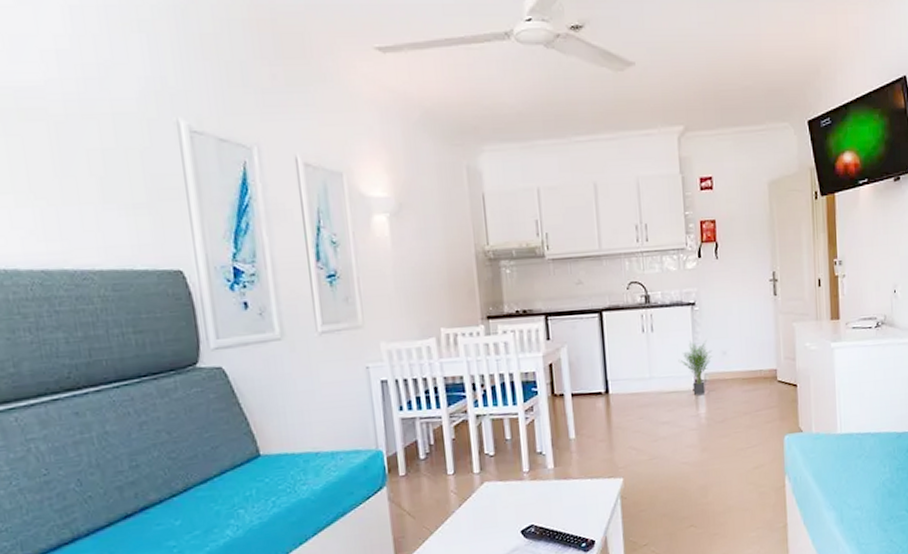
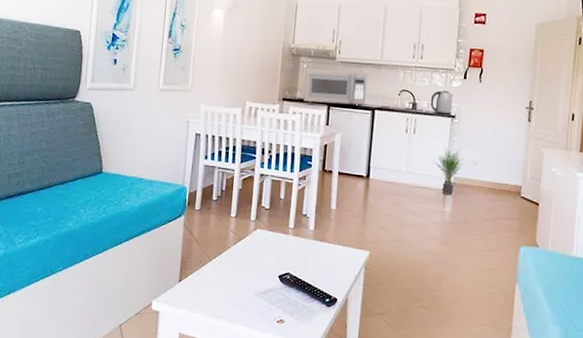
microwave: none [509,266,590,318] -> present [303,67,368,107]
kettle: none [664,275,691,304] -> present [430,90,454,115]

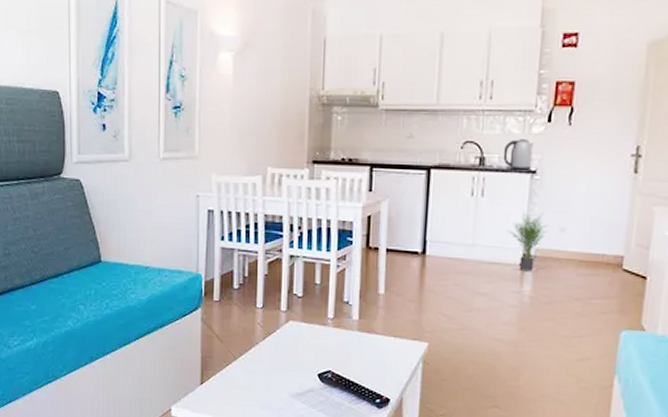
microwave: present [303,67,368,107] -> none [338,118,420,166]

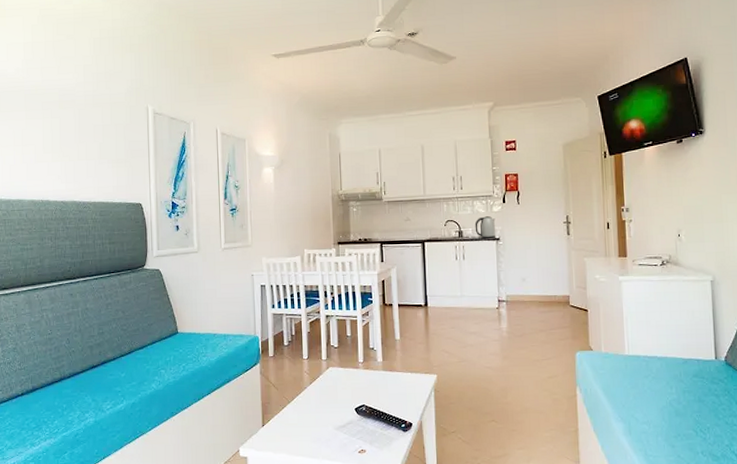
potted plant: present [507,211,547,272] -> none [484,268,513,313]

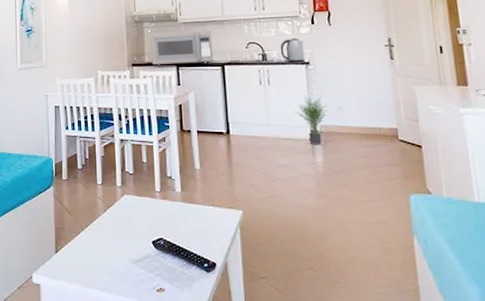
microwave: none [355,207,415,244] -> present [149,28,214,67]
potted plant: none [484,268,513,313] -> present [294,95,327,145]

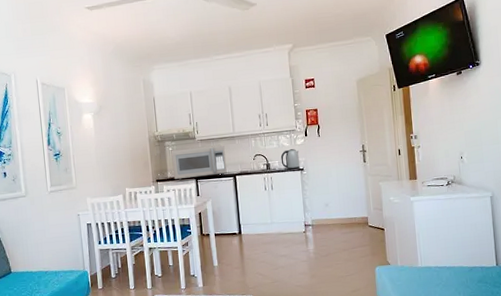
potted plant: present [294,95,327,145] -> none [292,196,317,237]

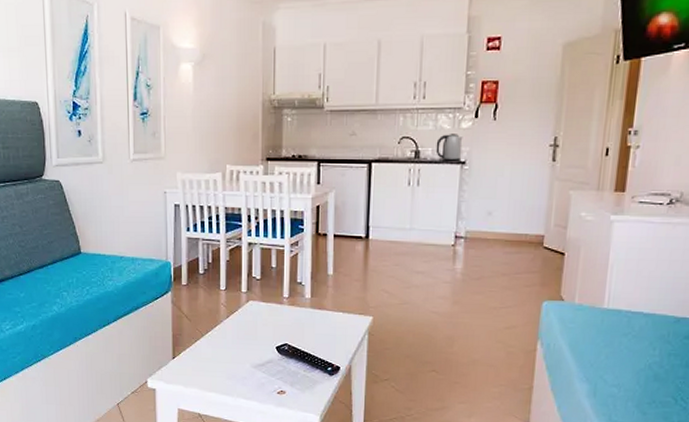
microwave: present [171,144,227,181] -> none [289,118,361,162]

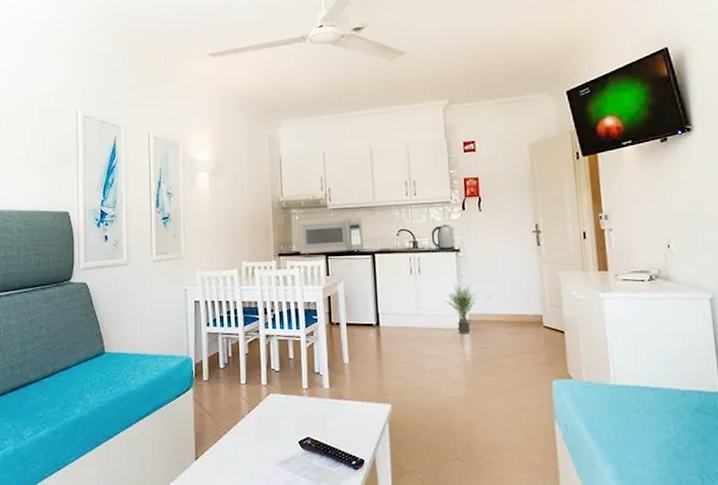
microwave: none [289,118,361,162] -> present [297,215,364,256]
potted plant: none [440,198,476,252] -> present [444,283,476,335]

